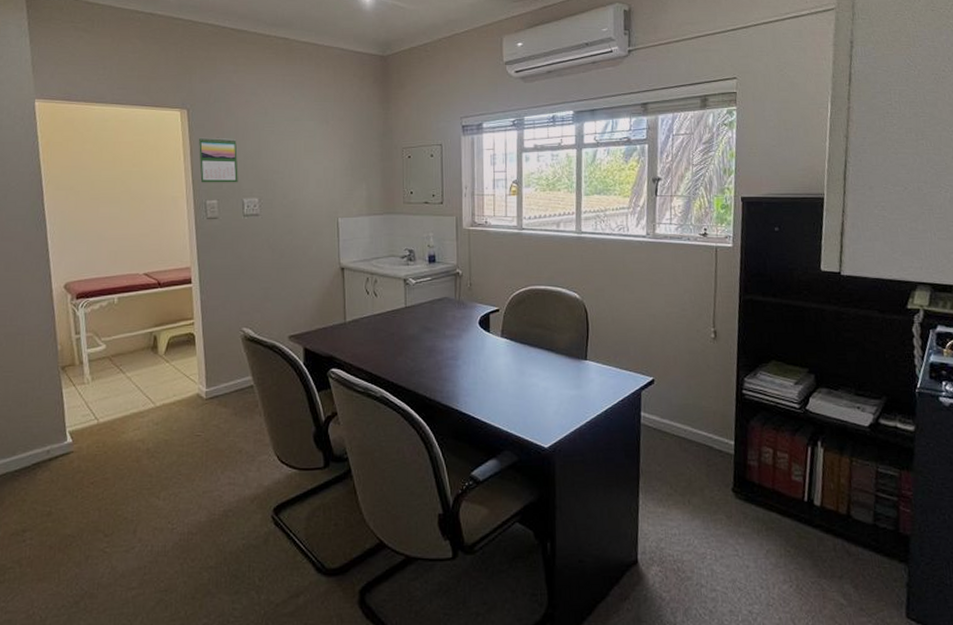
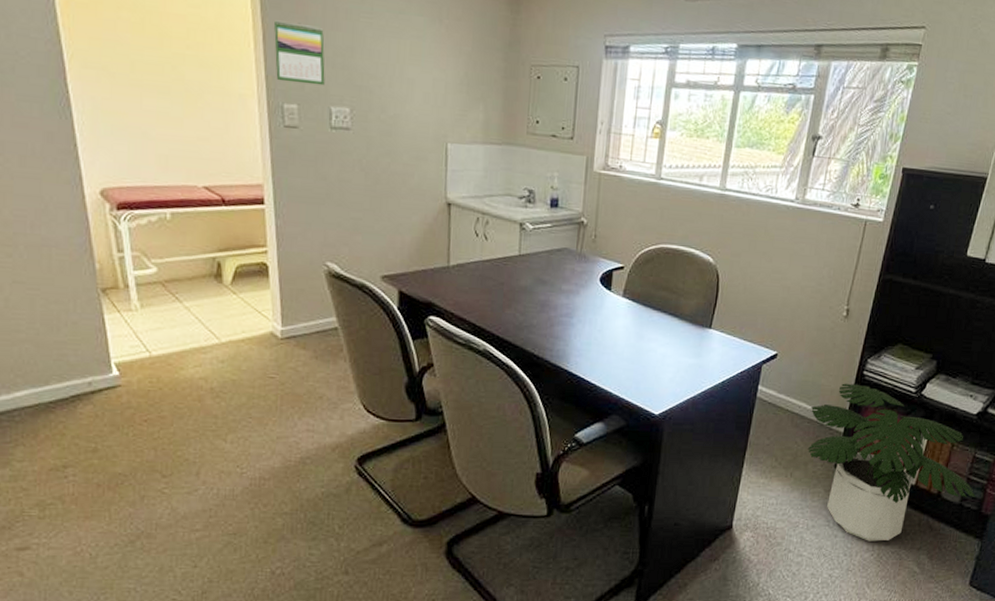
potted plant: none [696,403,889,571] -> present [807,383,976,542]

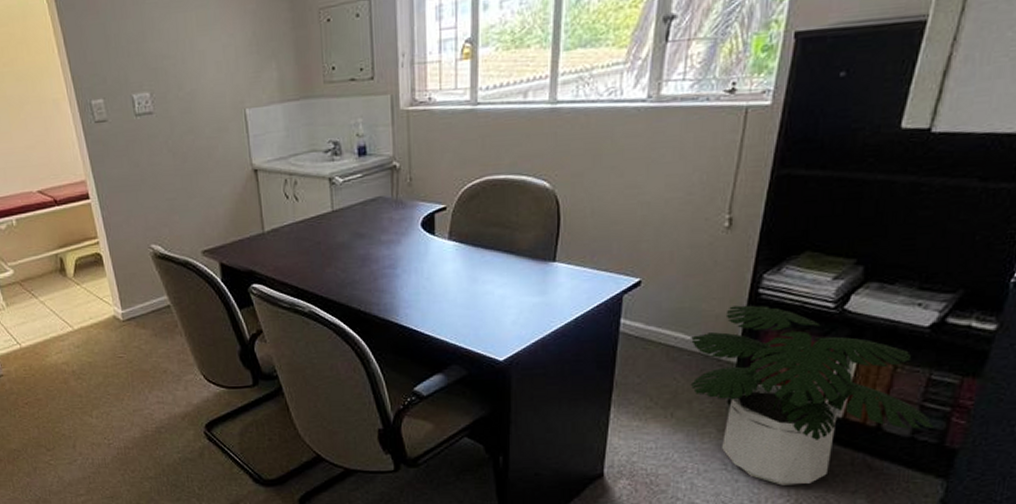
calendar: present [273,20,325,86] -> none [70,18,124,80]

